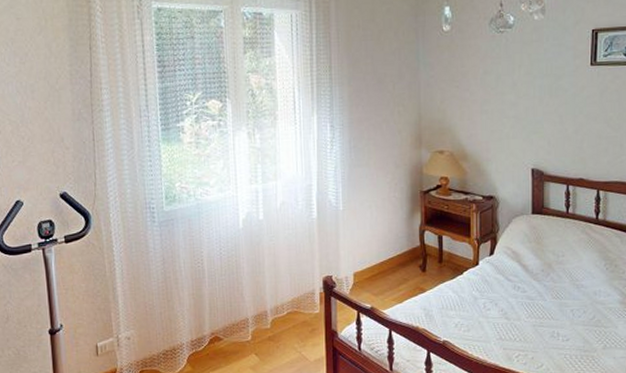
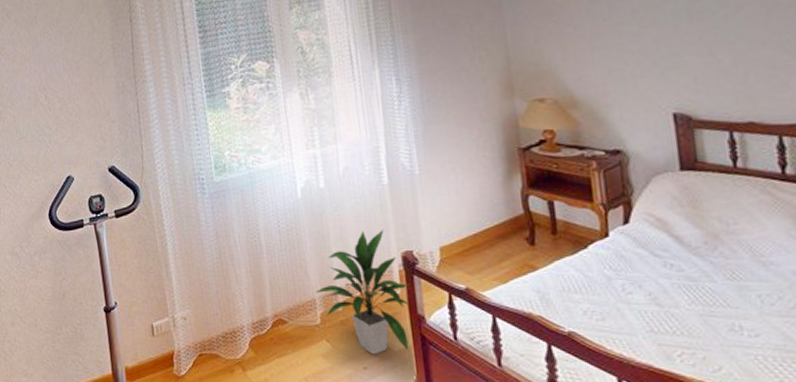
indoor plant: none [248,257,327,365] -> present [315,228,409,355]

